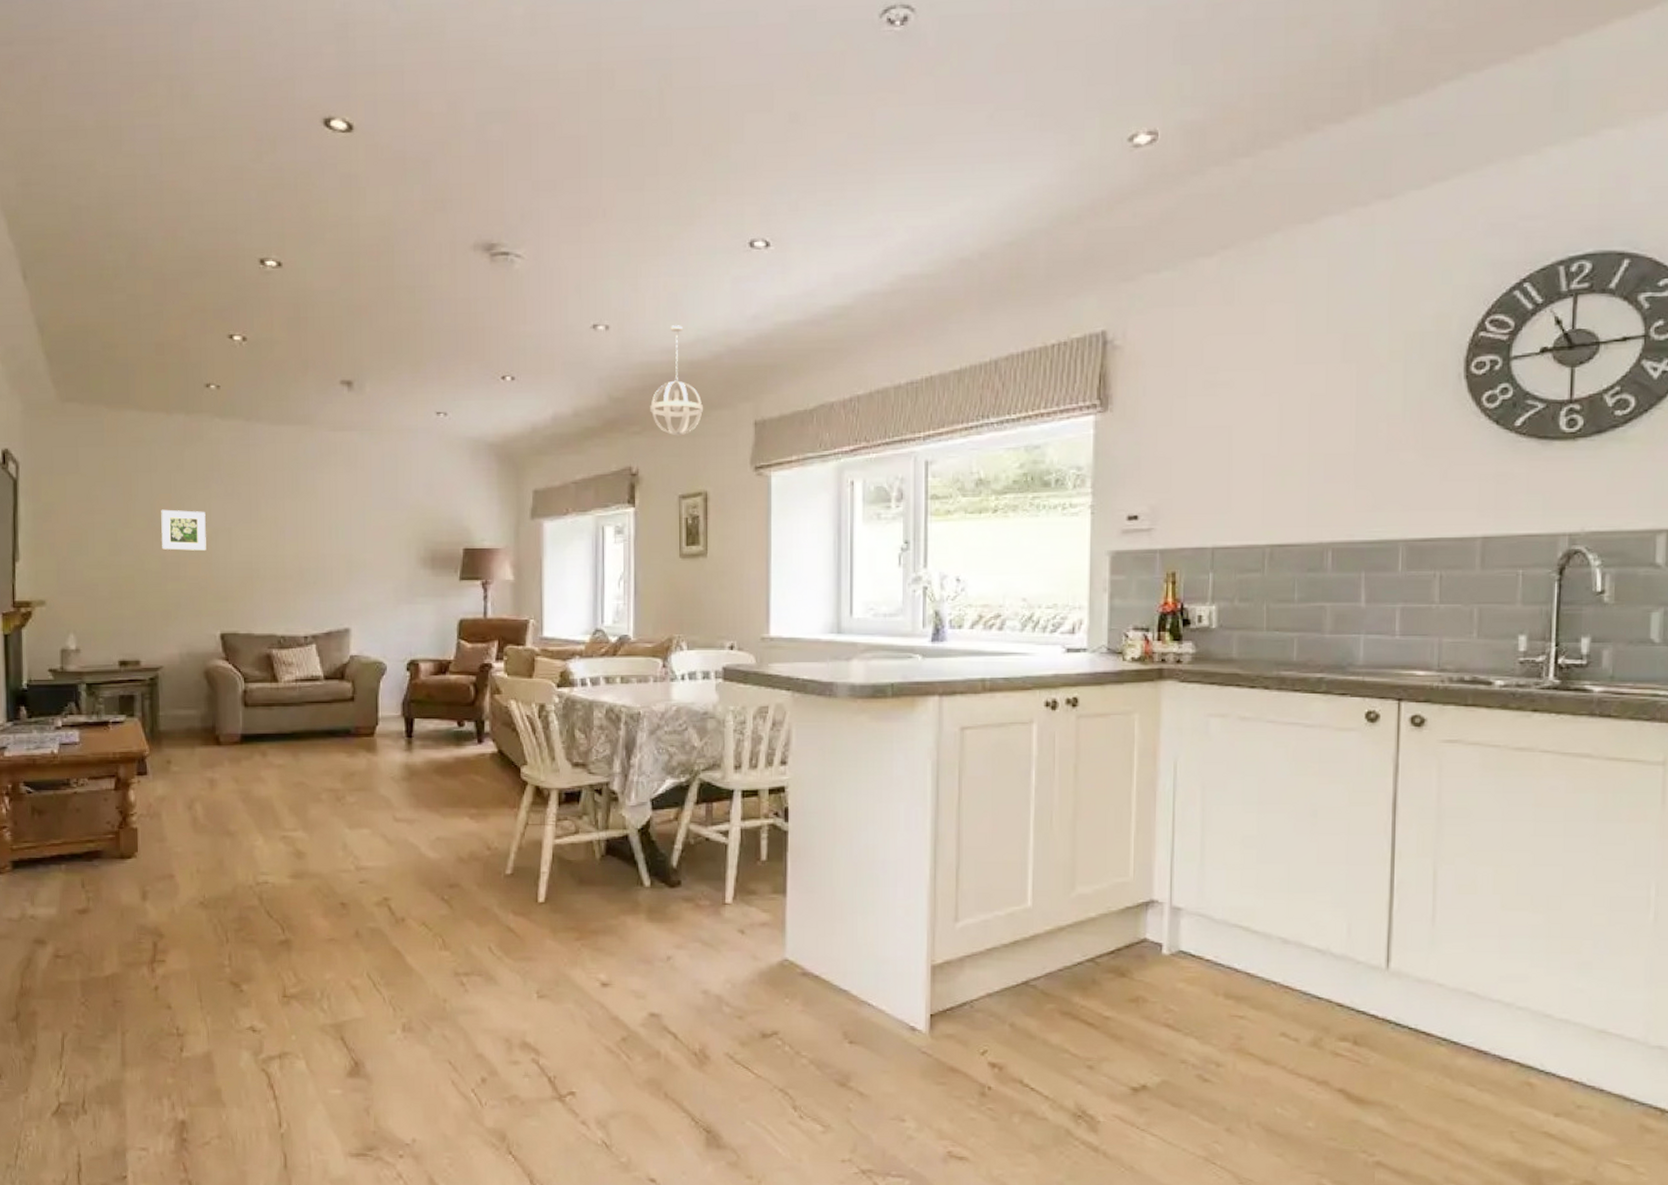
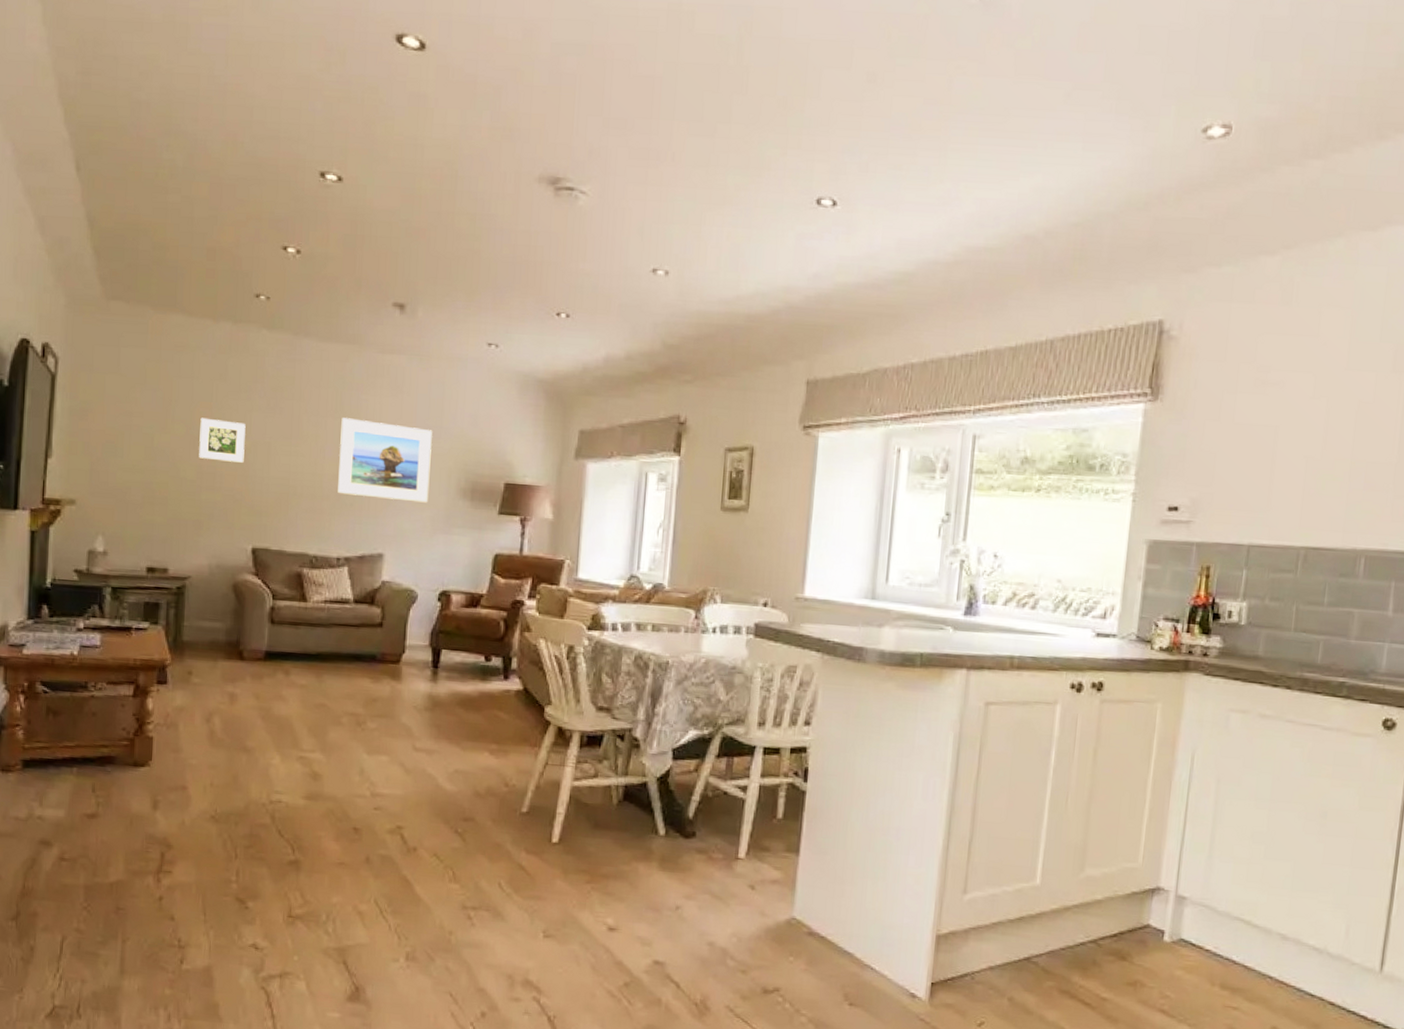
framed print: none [298,497,390,575] -> present [338,417,432,503]
pendant light: present [650,325,703,436] -> none [703,276,757,389]

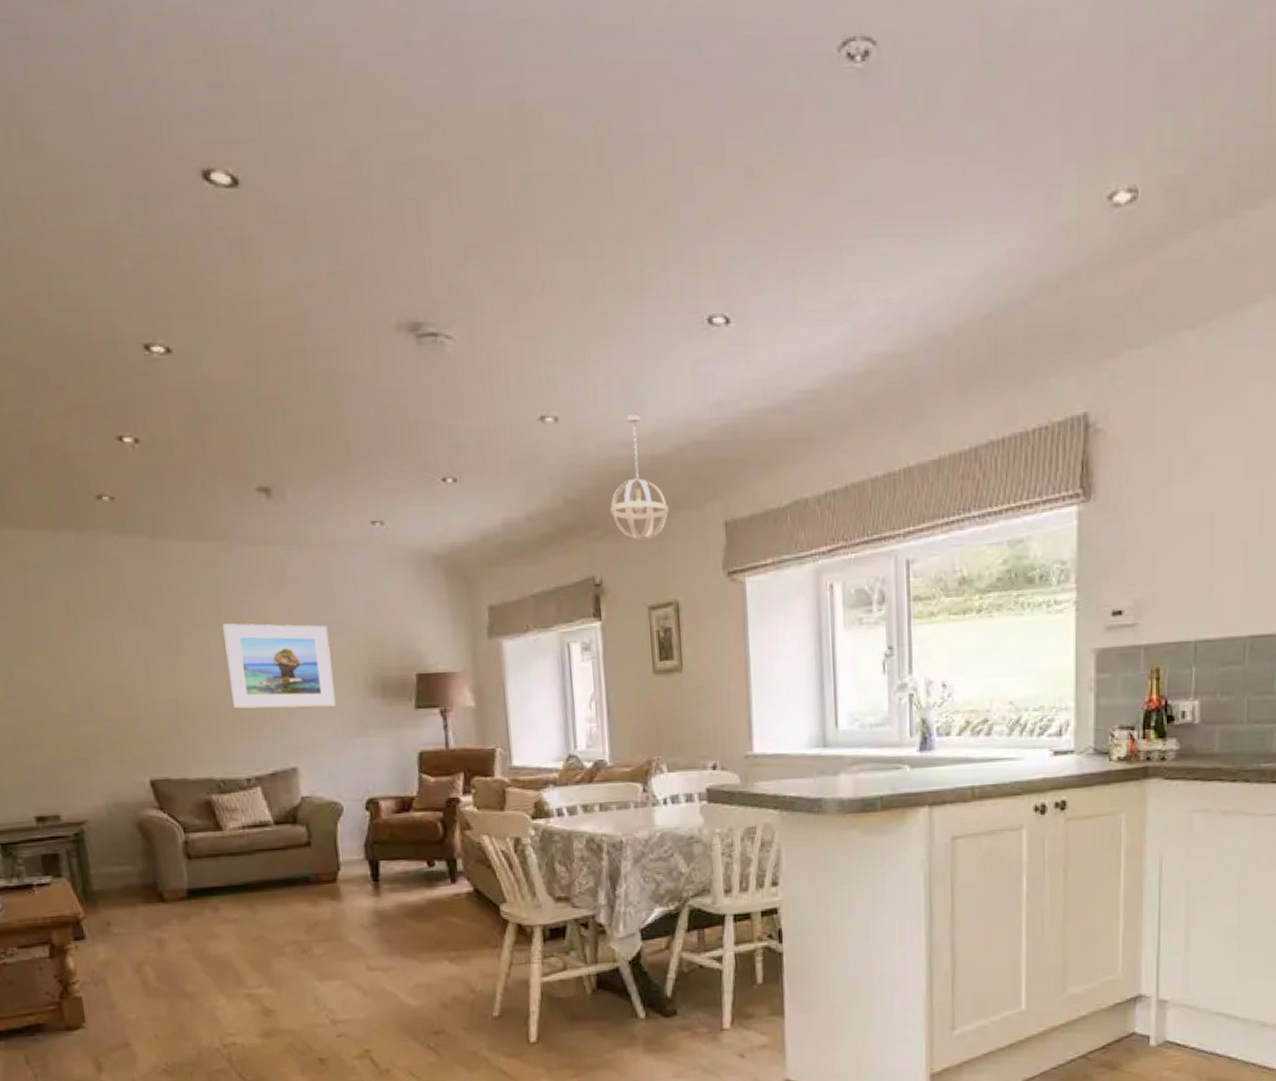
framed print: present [199,417,246,463] -> none [62,643,122,690]
pendant light: none [703,276,757,389] -> present [610,415,668,541]

